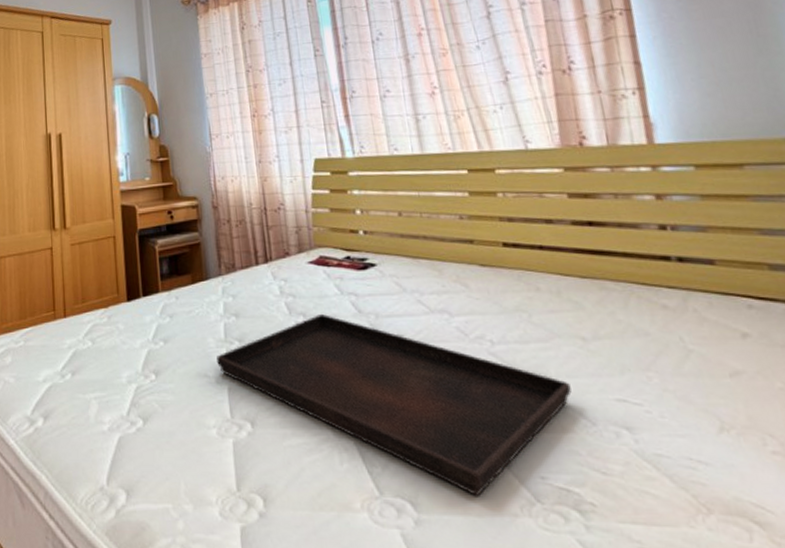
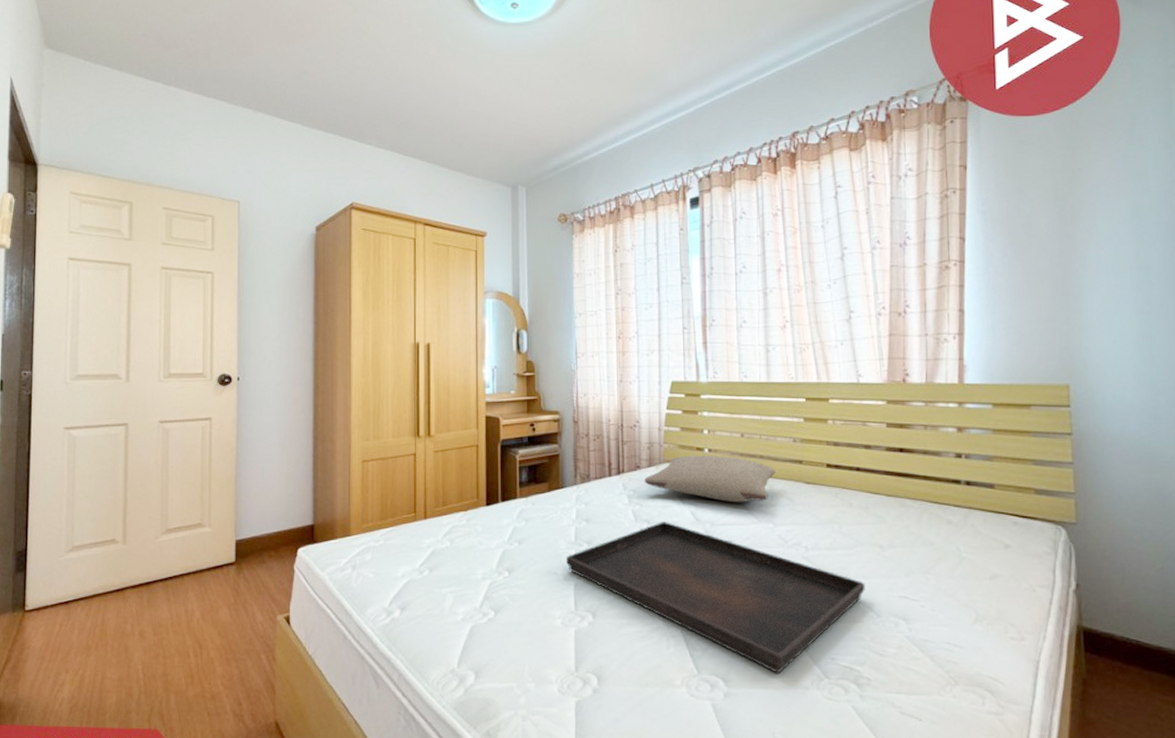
pillow: none [295,238,444,291] -> present [645,455,775,503]

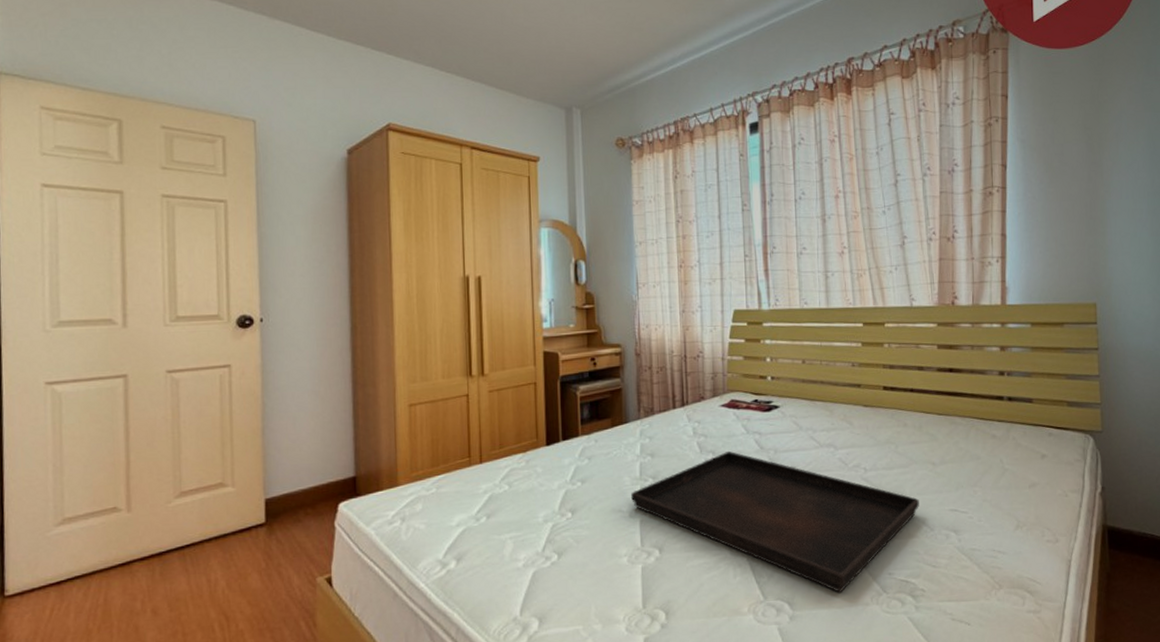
pillow: present [645,455,775,503] -> none [709,383,836,429]

